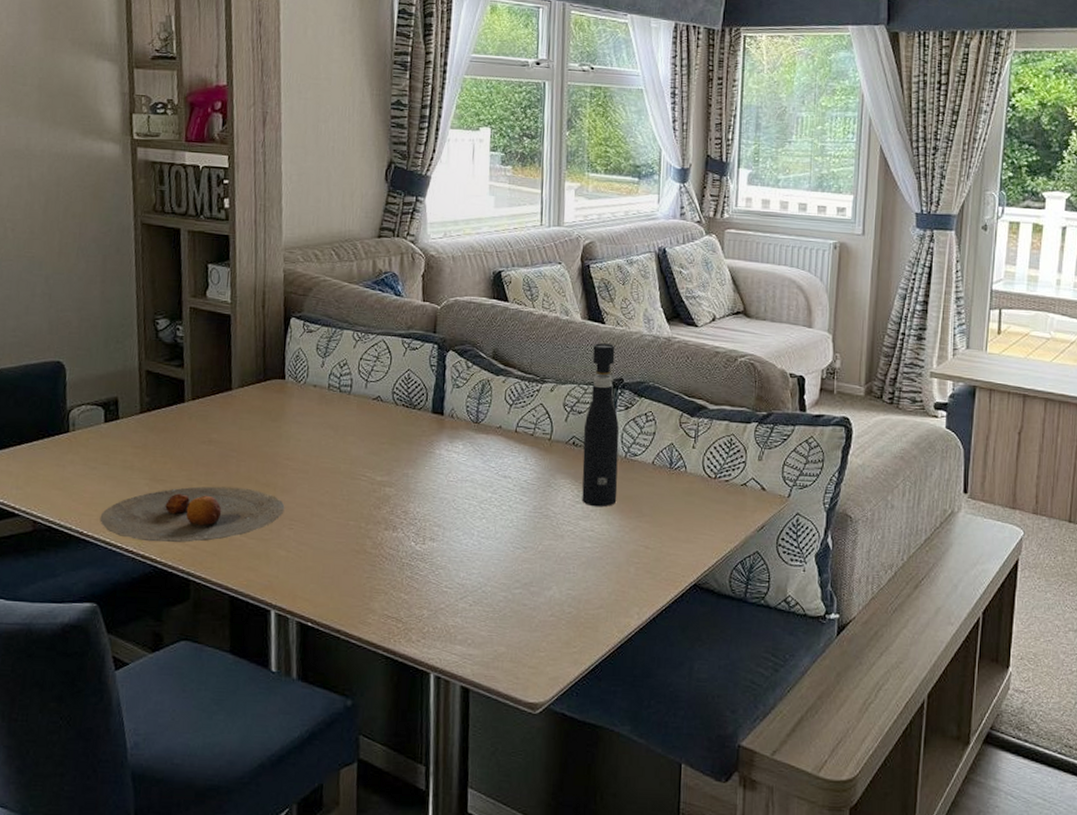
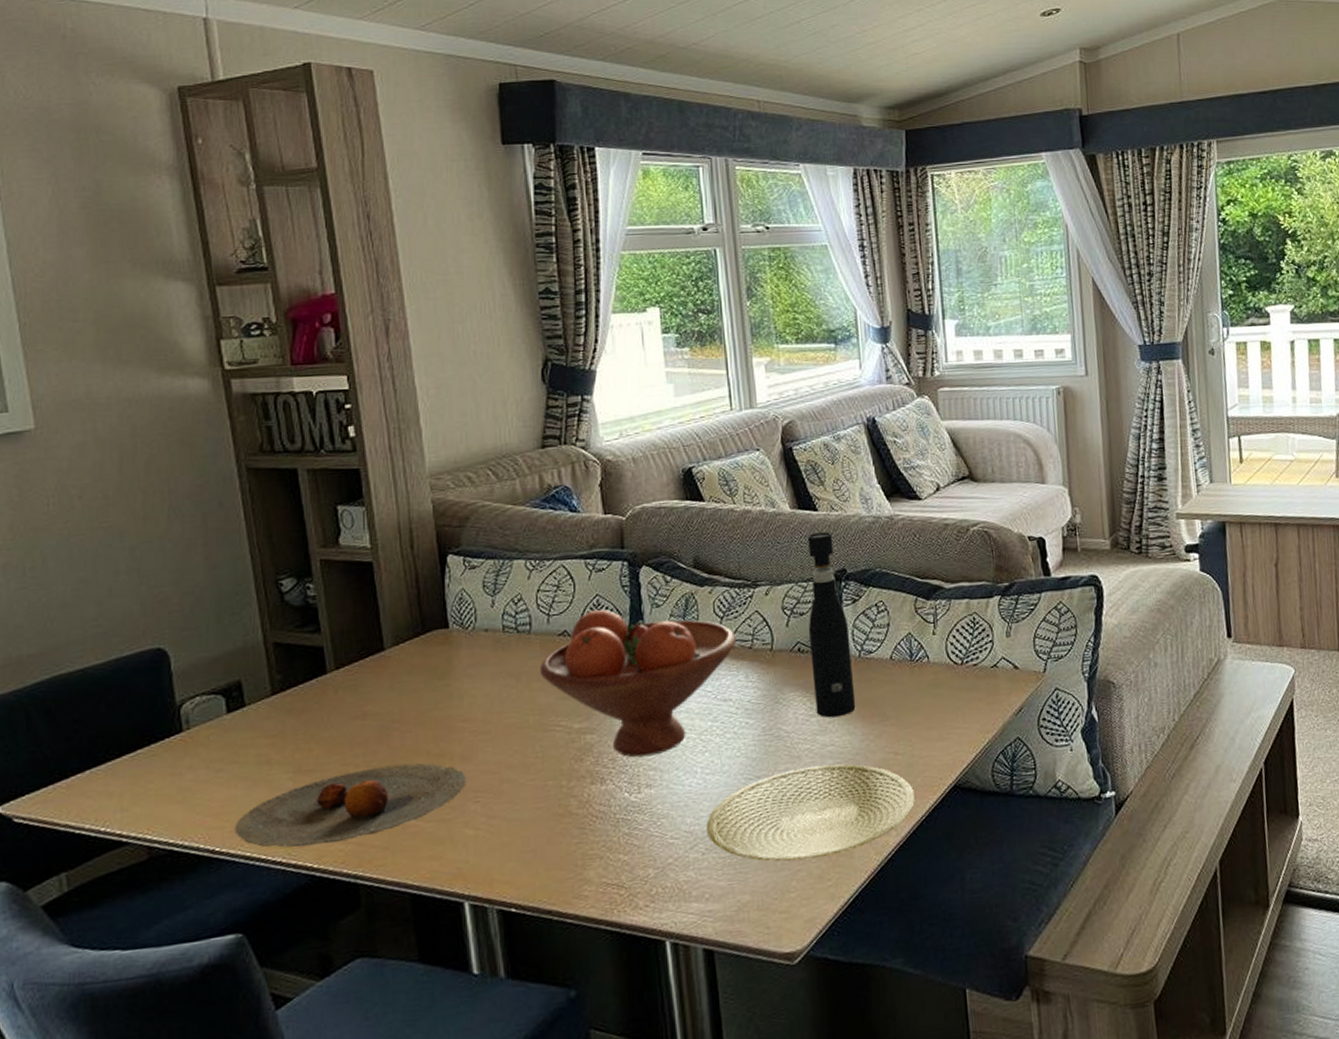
fruit bowl: none [354,382,521,515] -> present [540,609,737,758]
plate: none [476,546,658,626] -> present [706,764,915,861]

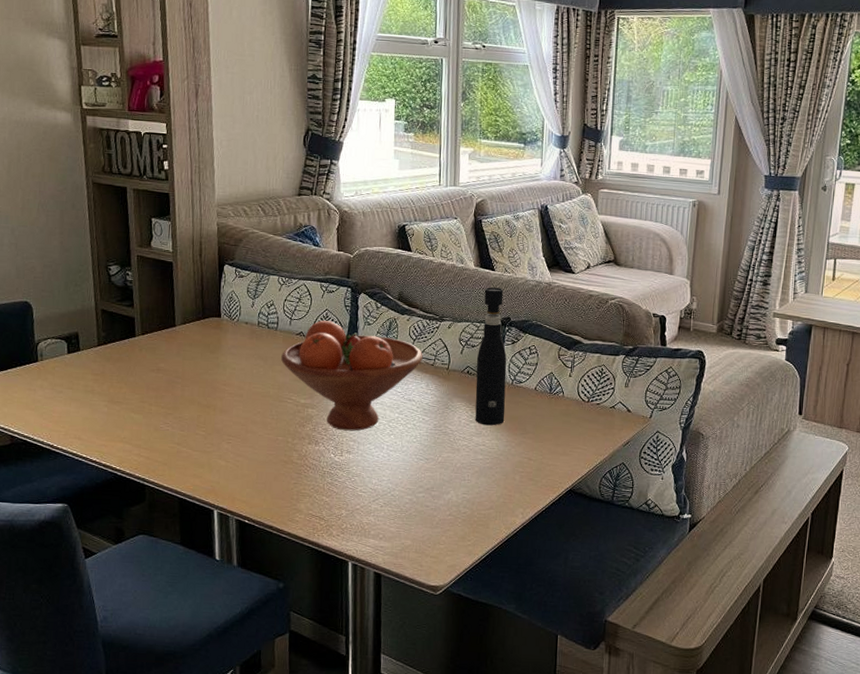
plate: present [234,763,467,848] -> none [67,407,223,455]
plate: present [706,764,915,861] -> none [386,458,539,524]

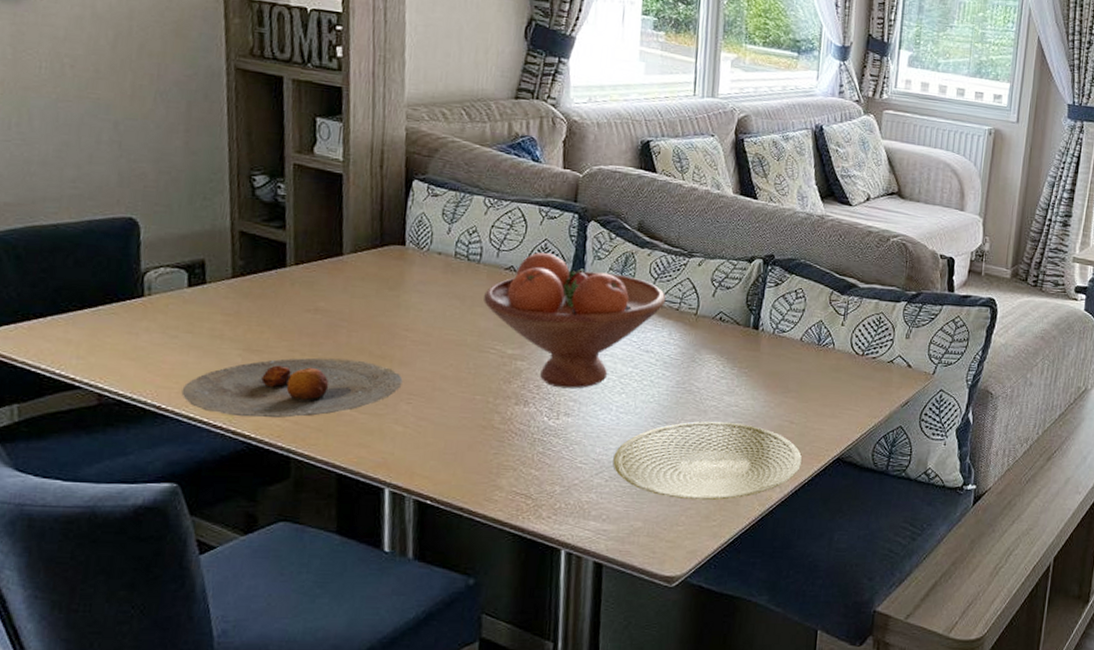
plate: none [67,407,223,455] -> present [181,357,403,418]
plate: none [386,458,539,524] -> present [613,421,802,500]
pepper grinder: present [475,287,507,426] -> none [727,218,768,383]

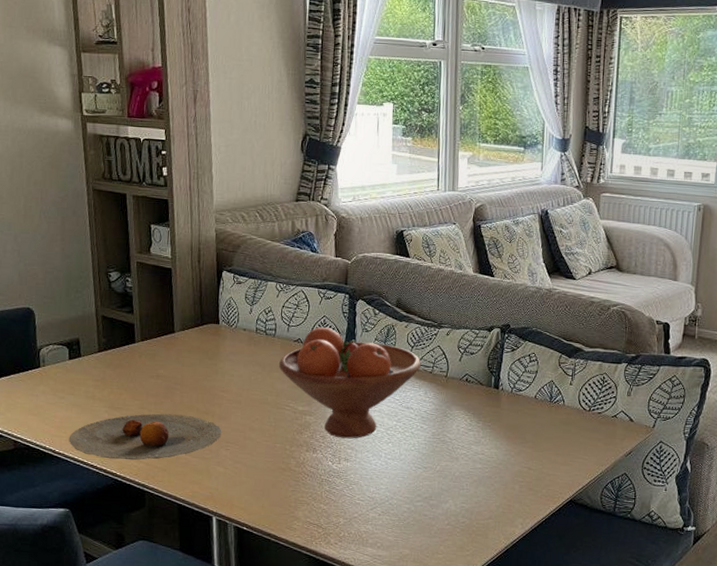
plate: present [613,421,802,500] -> none [384,467,539,533]

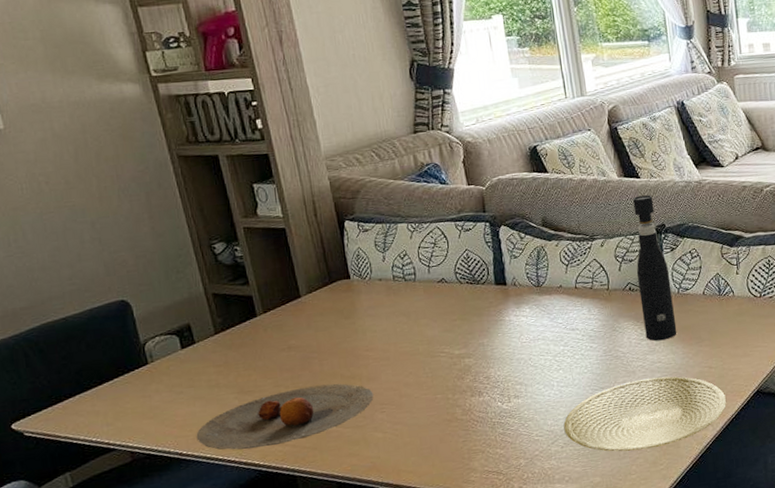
fruit bowl: present [279,327,421,439] -> none [425,261,580,376]
plate: none [384,467,539,533] -> present [563,376,726,452]
pepper grinder: none [474,294,506,435] -> present [633,195,677,341]

